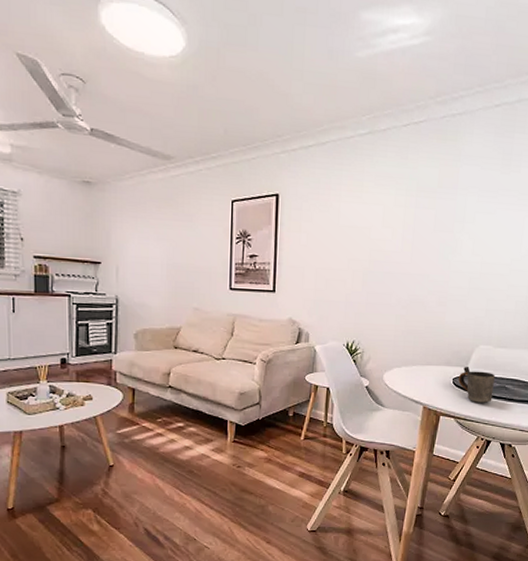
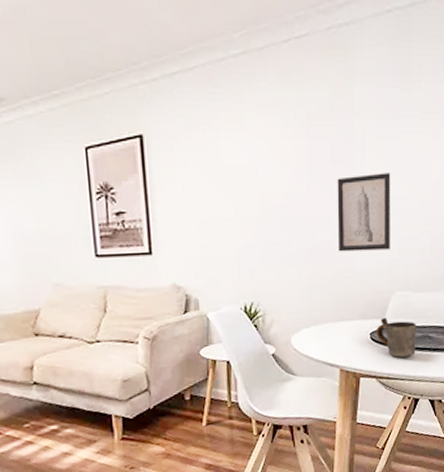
wall art: none [432,242,485,308] -> present [337,173,391,252]

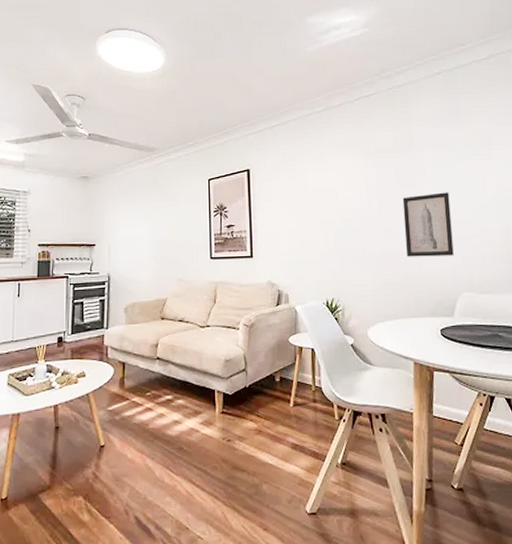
mug: present [375,318,416,358] -> none [445,316,487,355]

